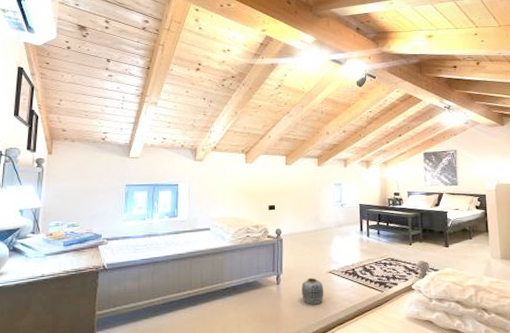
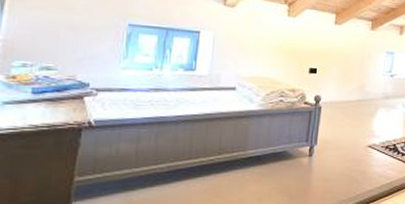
vase: present [301,277,324,305] -> none [335,151,361,180]

